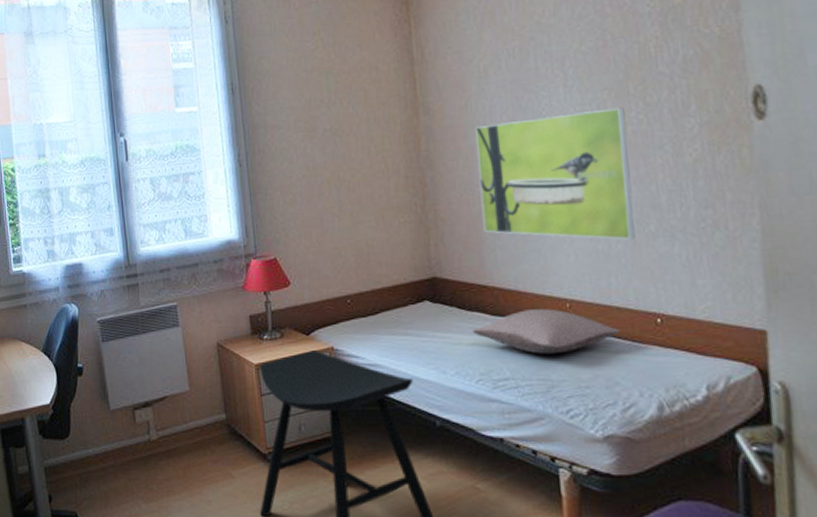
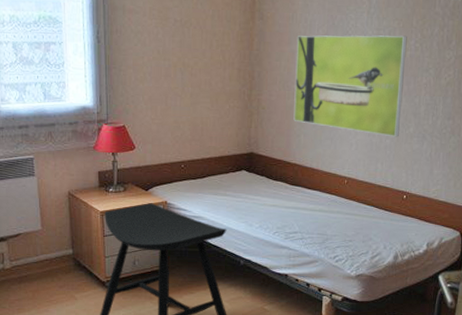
pillow: present [472,309,620,354] -> none [275,183,378,216]

